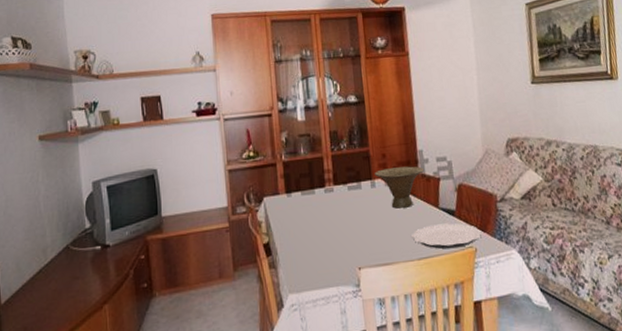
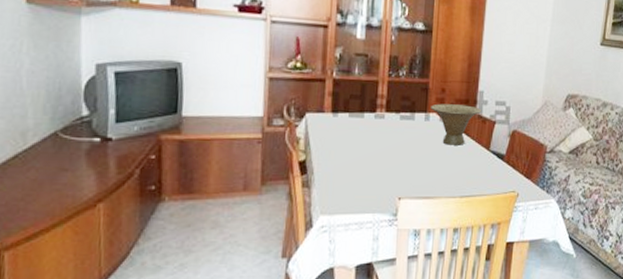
plate: present [411,223,482,249] -> none [458,166,527,191]

